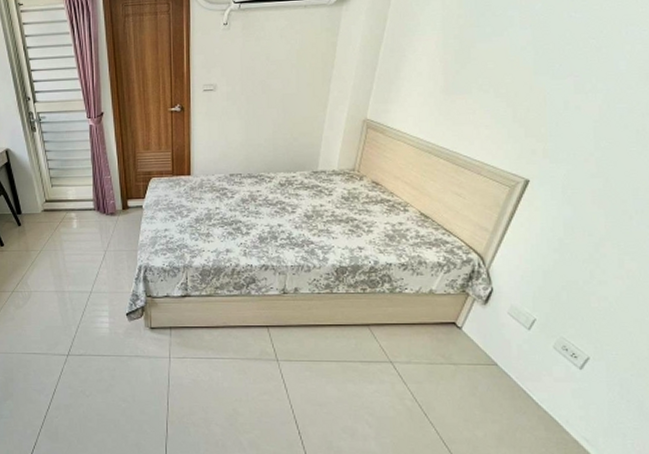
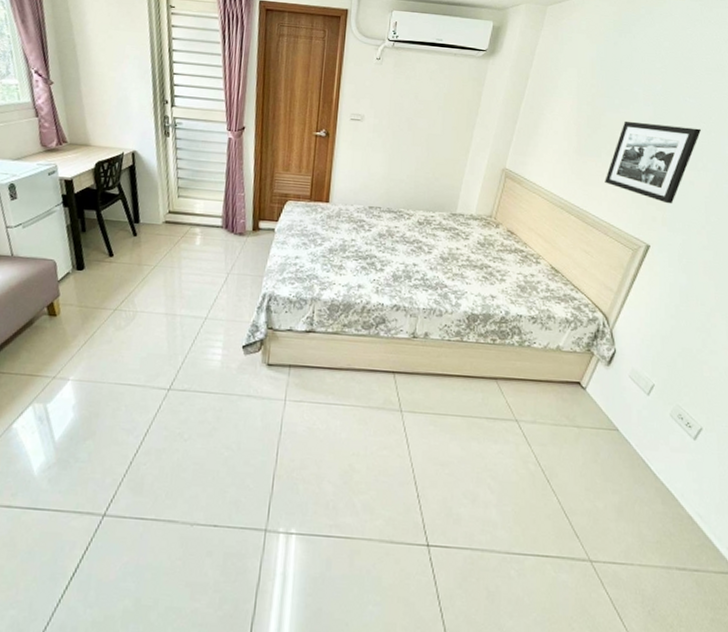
picture frame: none [476,46,591,134] -> present [605,121,702,204]

